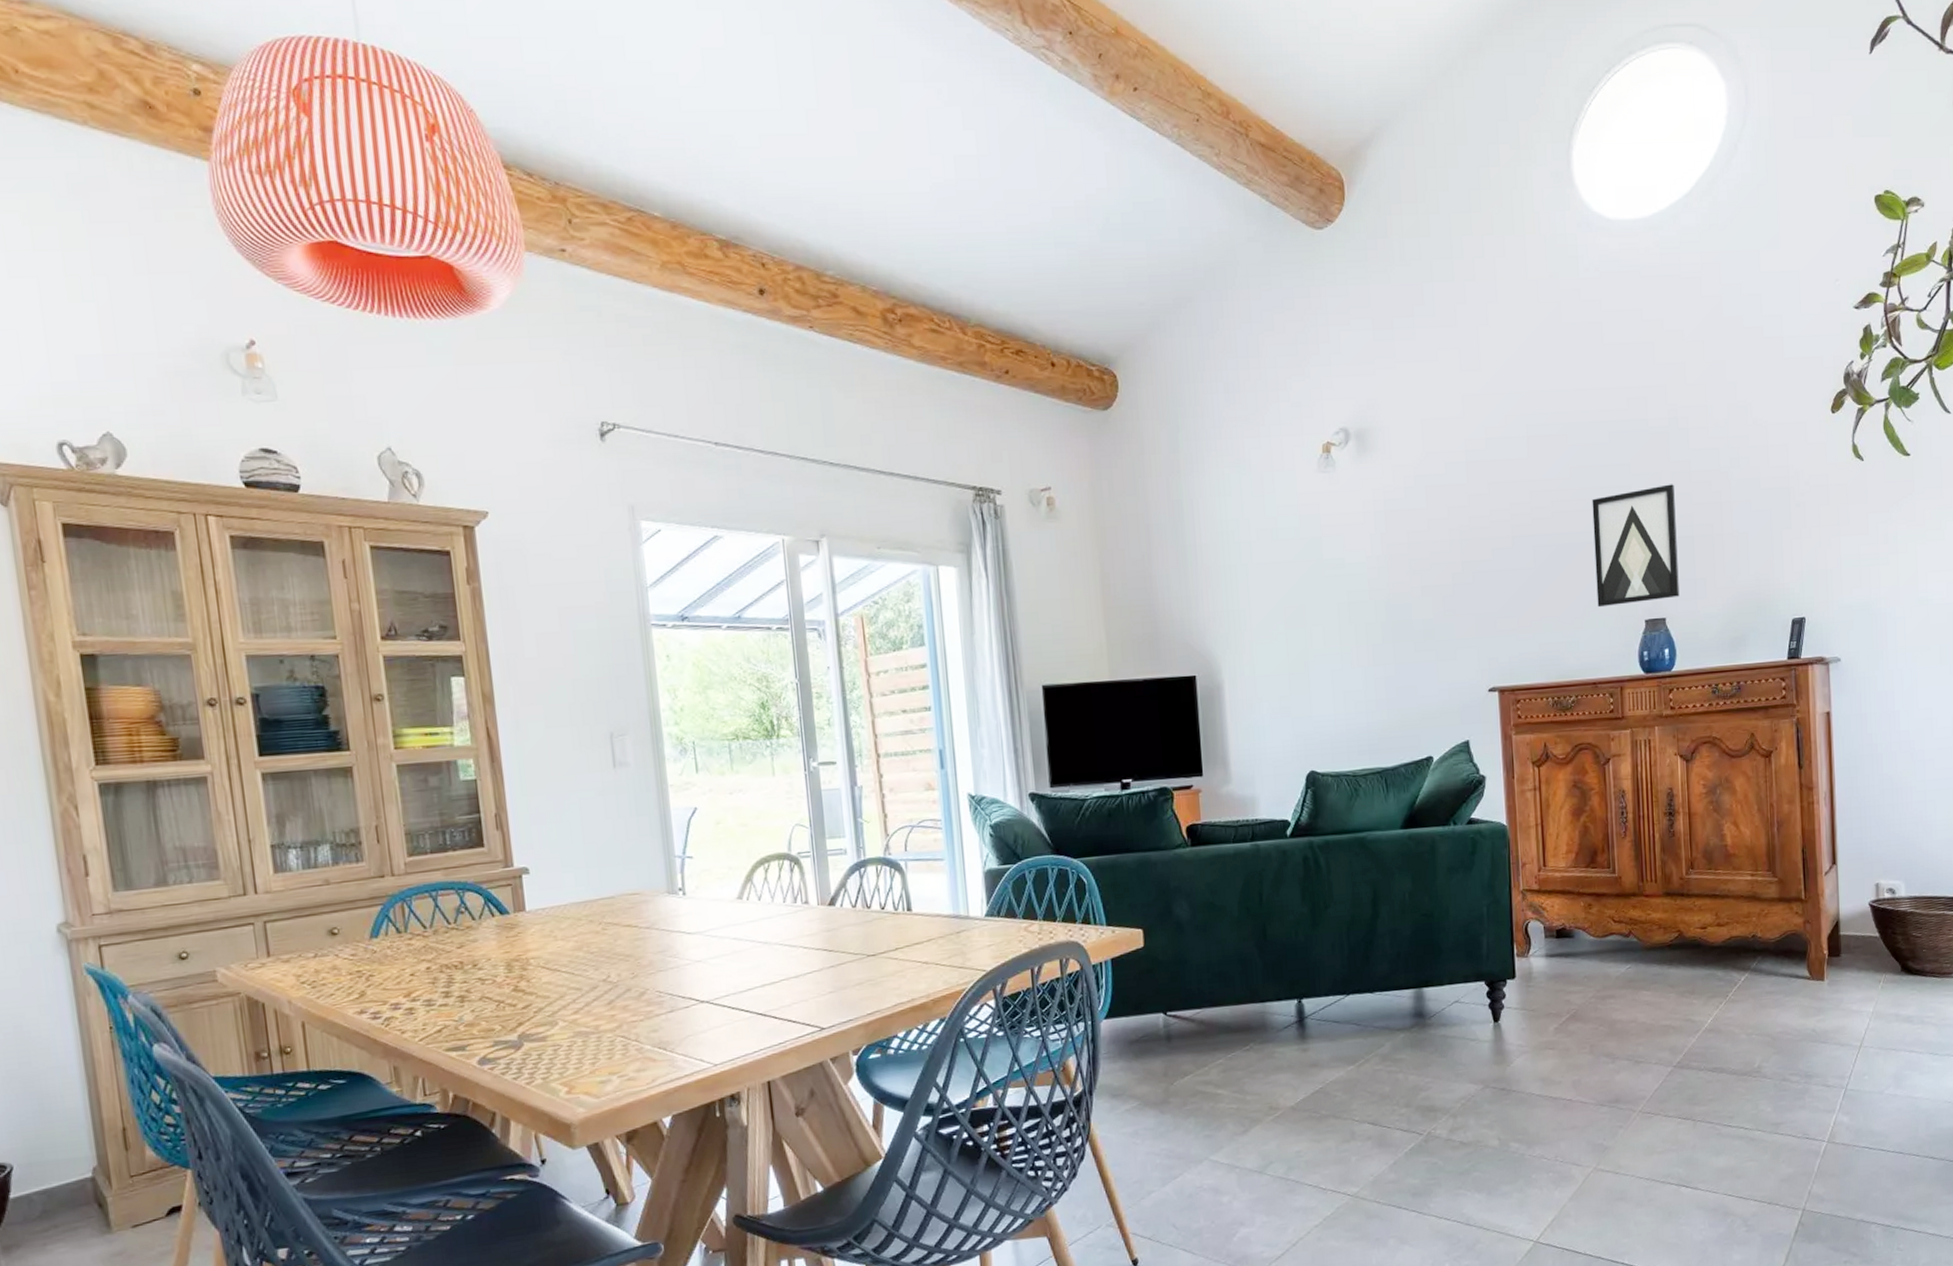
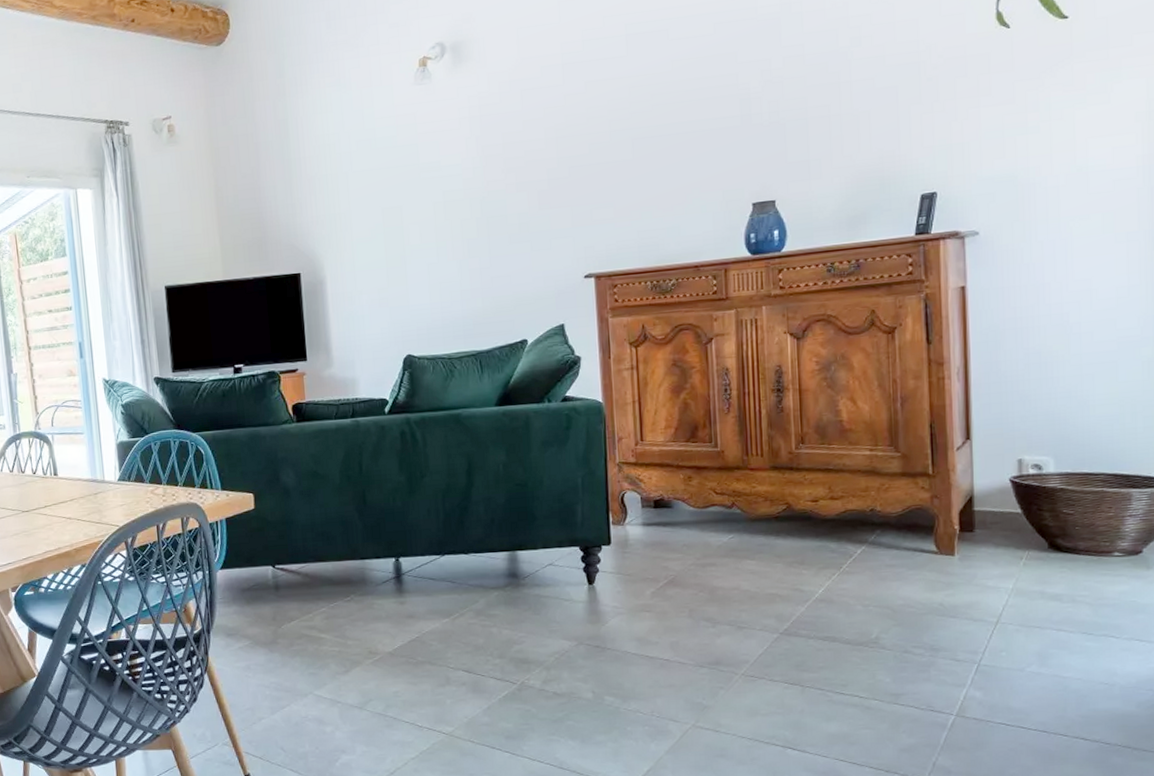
wall art: present [1592,484,1680,608] -> none [694,68,791,194]

